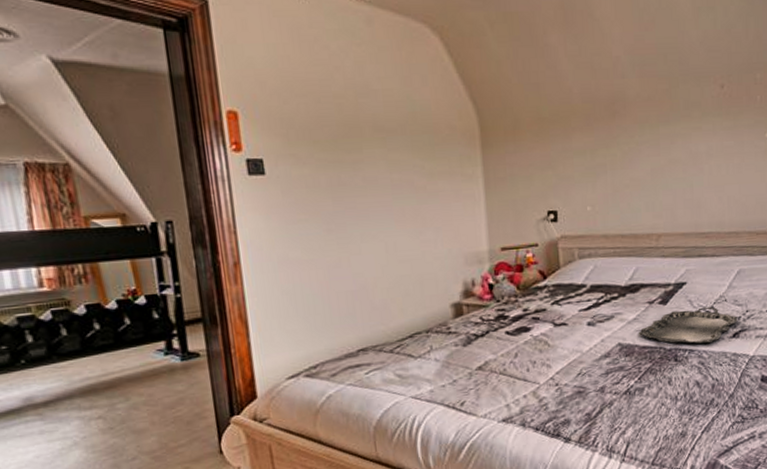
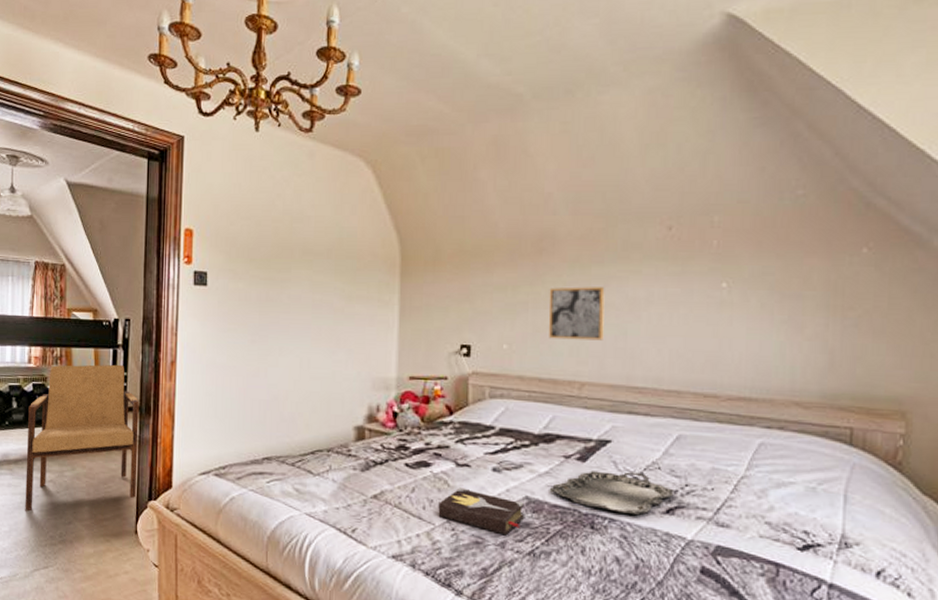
armchair: none [50,274,215,457] -> present [25,364,139,512]
hardback book: none [541,345,620,382] -> present [438,487,525,536]
wall art: none [624,145,674,197] -> present [548,287,605,341]

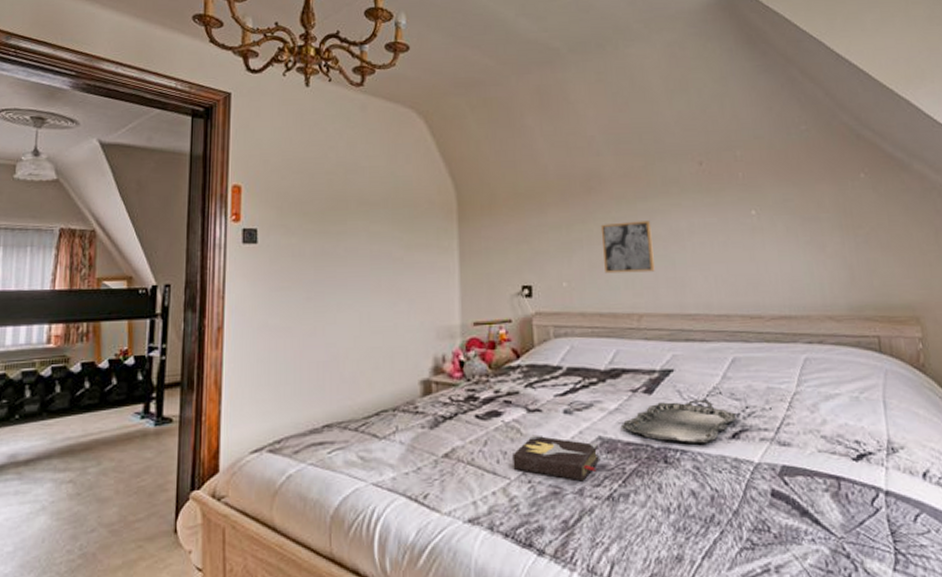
armchair: present [25,364,139,512] -> none [35,336,180,523]

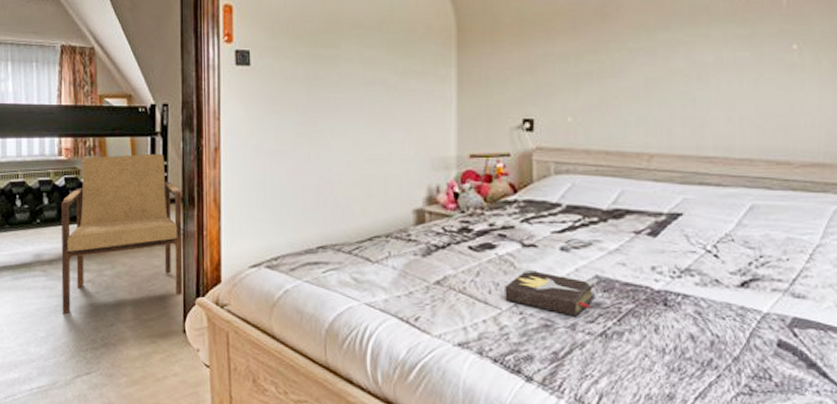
armchair: none [35,336,180,523] -> present [61,153,183,315]
wall art: present [600,221,655,274] -> none [614,53,672,110]
serving tray: present [620,399,737,443] -> none [620,245,748,289]

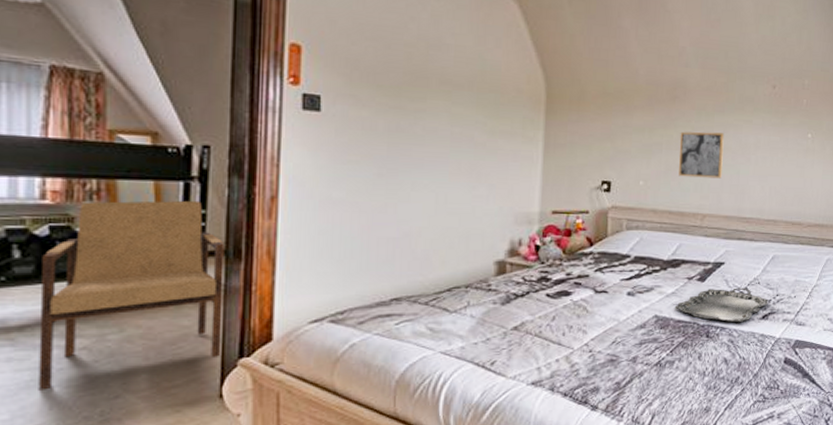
hardback book: present [505,269,596,317] -> none [577,312,654,351]
wall art: none [614,53,672,110] -> present [679,131,725,179]
serving tray: none [620,245,748,289] -> present [674,288,769,322]

